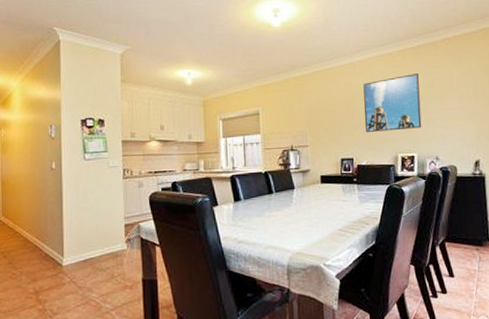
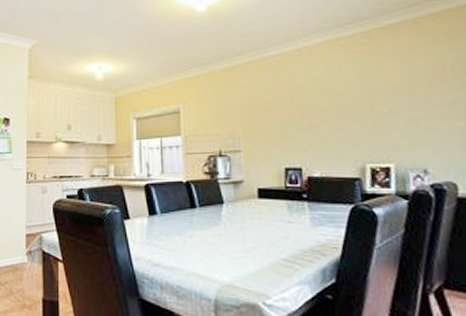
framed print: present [363,72,422,132] -> none [314,58,400,135]

